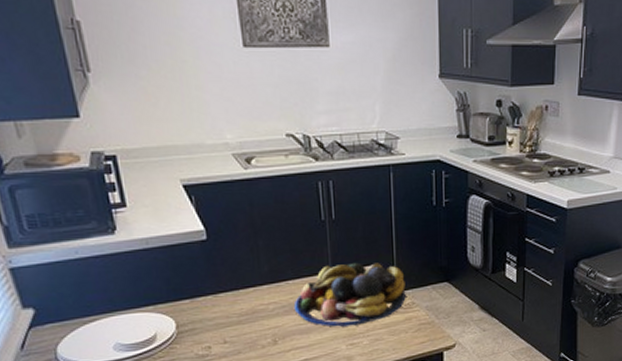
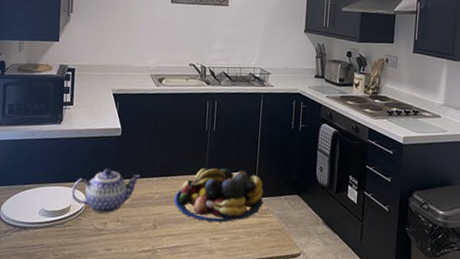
teapot: none [152,281,245,337] -> present [71,168,141,214]

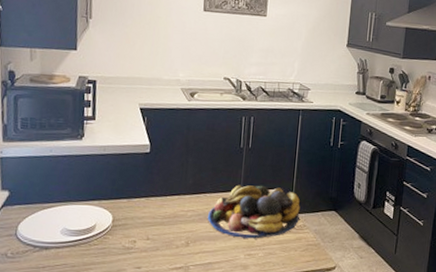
teapot: present [71,168,141,214] -> none [96,185,172,232]

